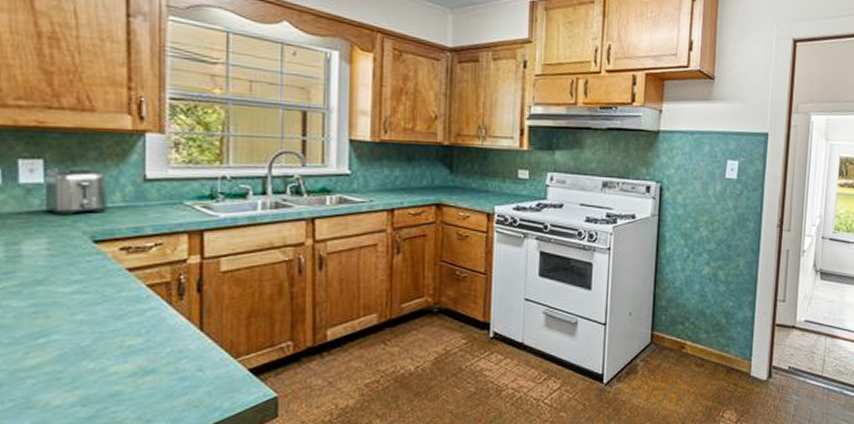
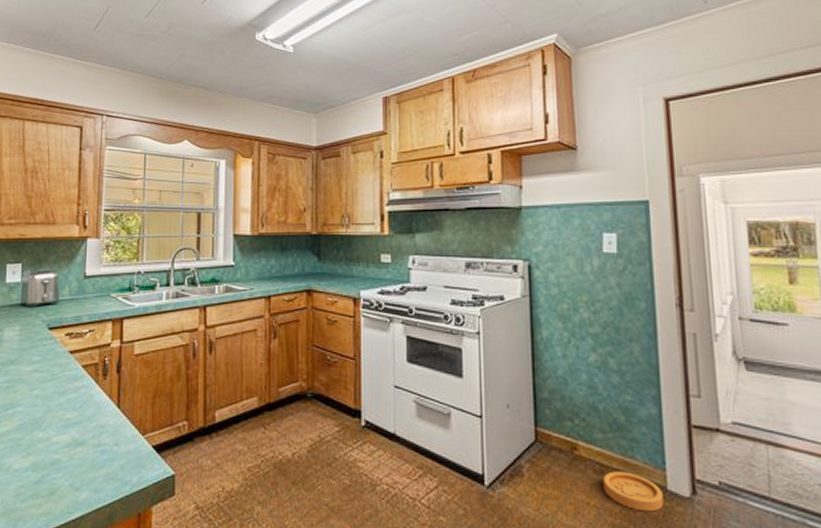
pet bowl: none [702,363,747,394] -> present [603,471,664,512]

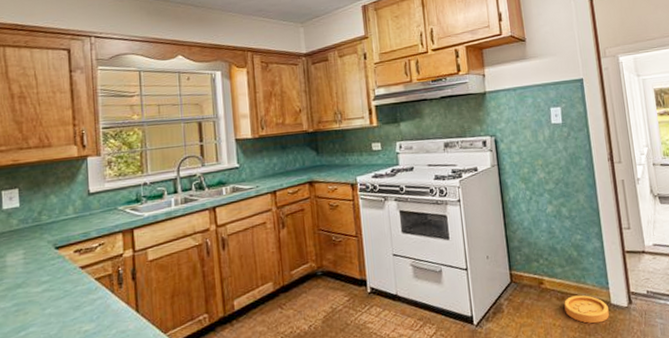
toaster: present [19,269,60,308] -> none [19,190,64,231]

